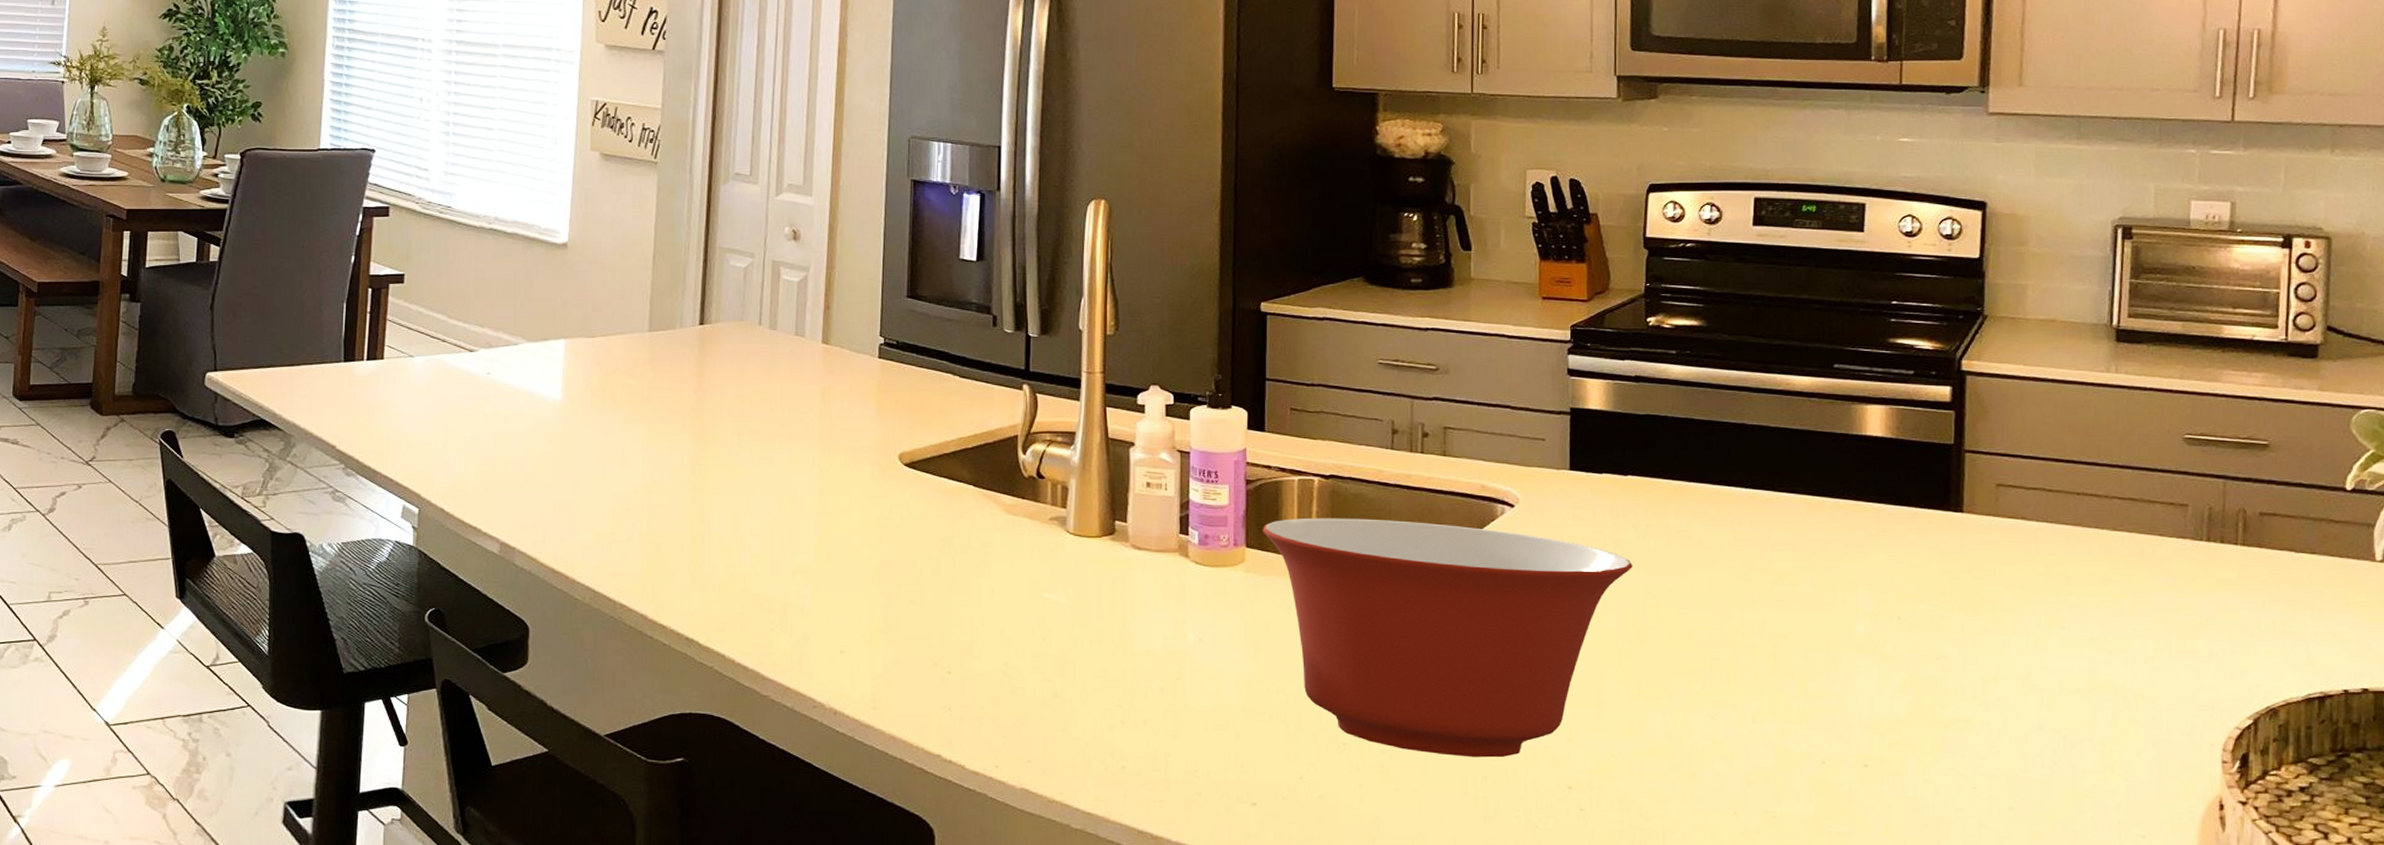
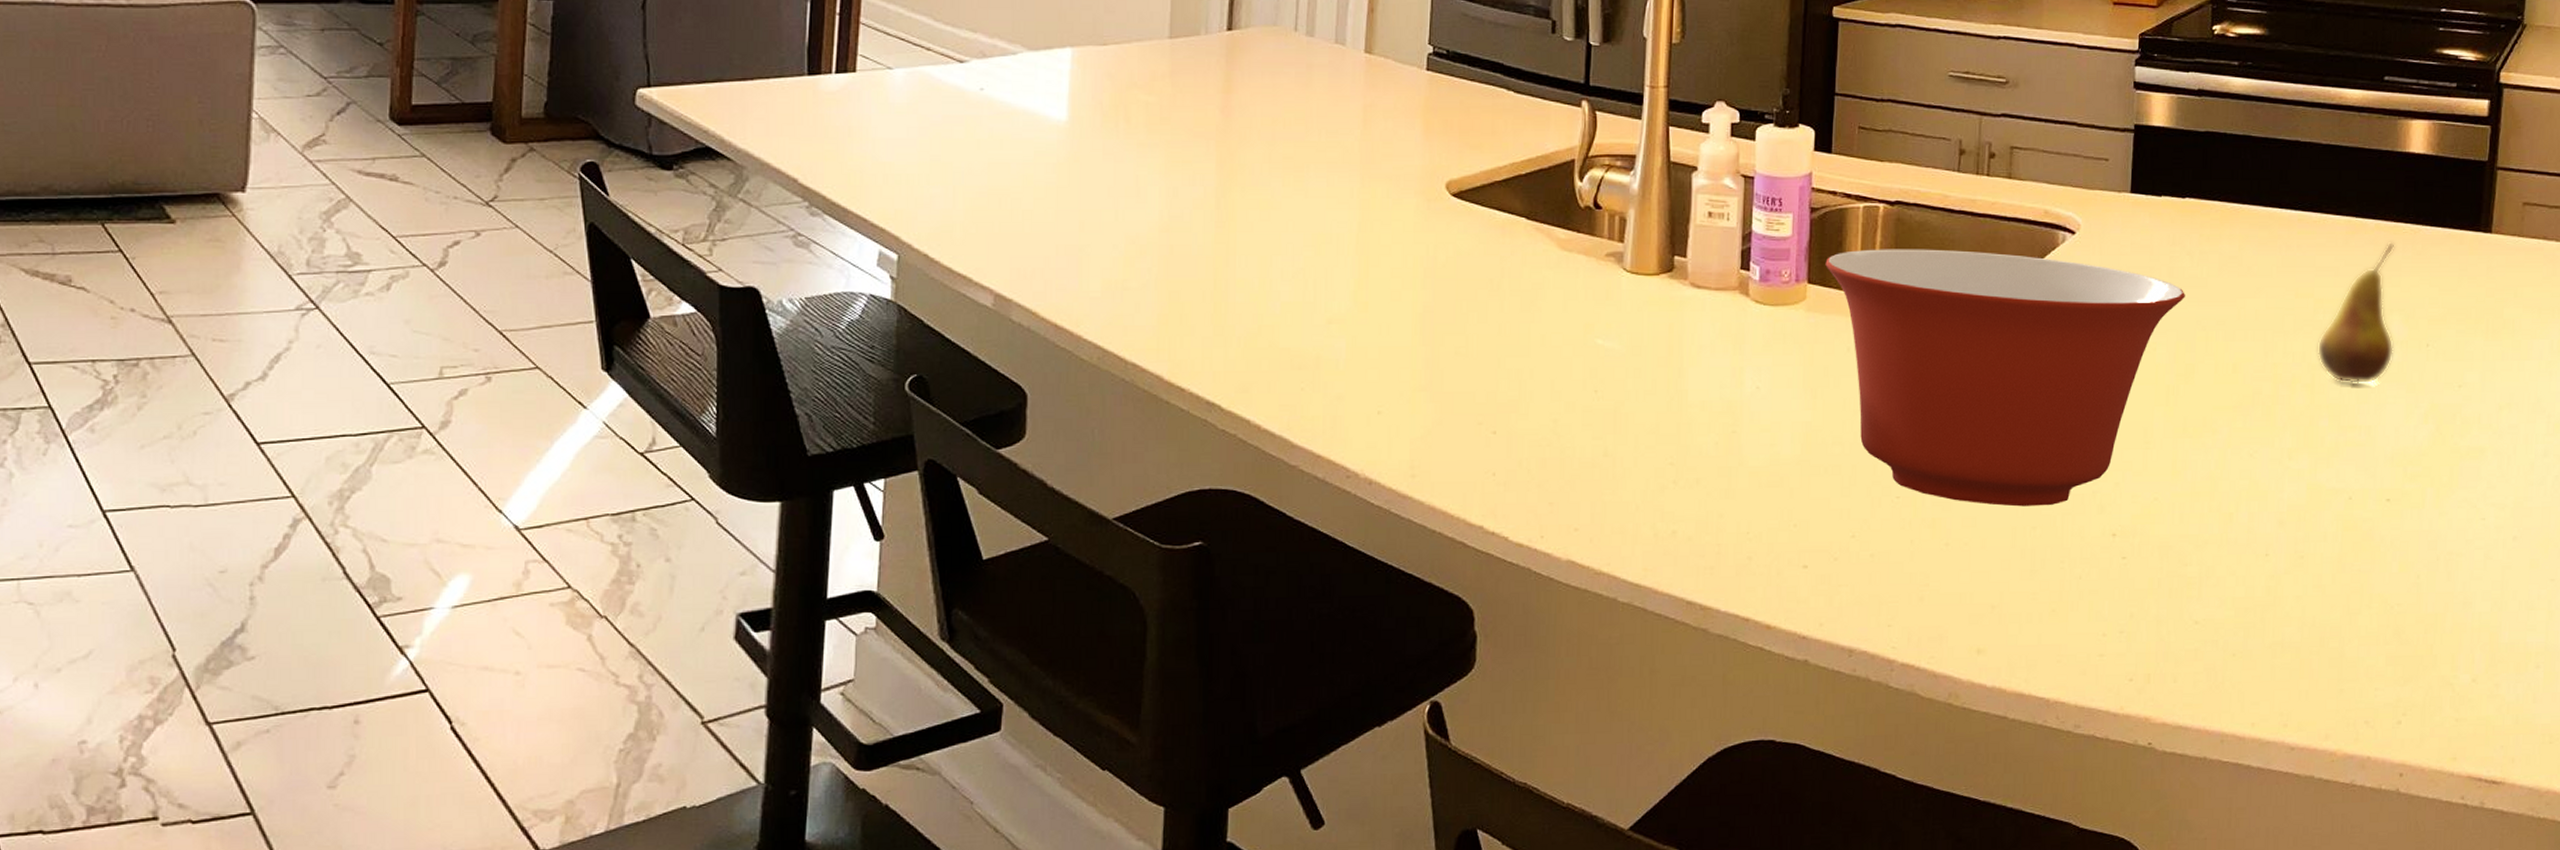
fruit: none [1777,520,1863,654] -> present [2317,242,2395,385]

